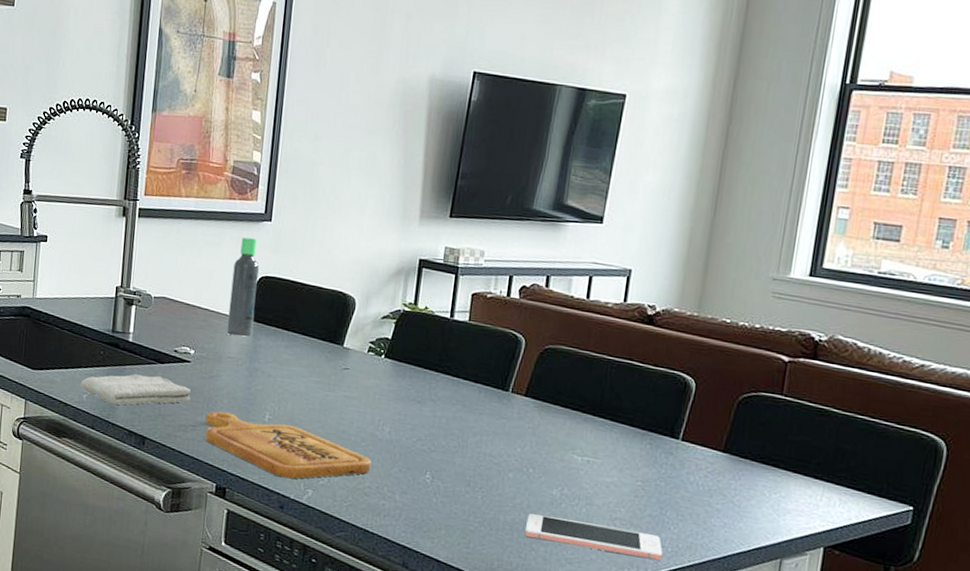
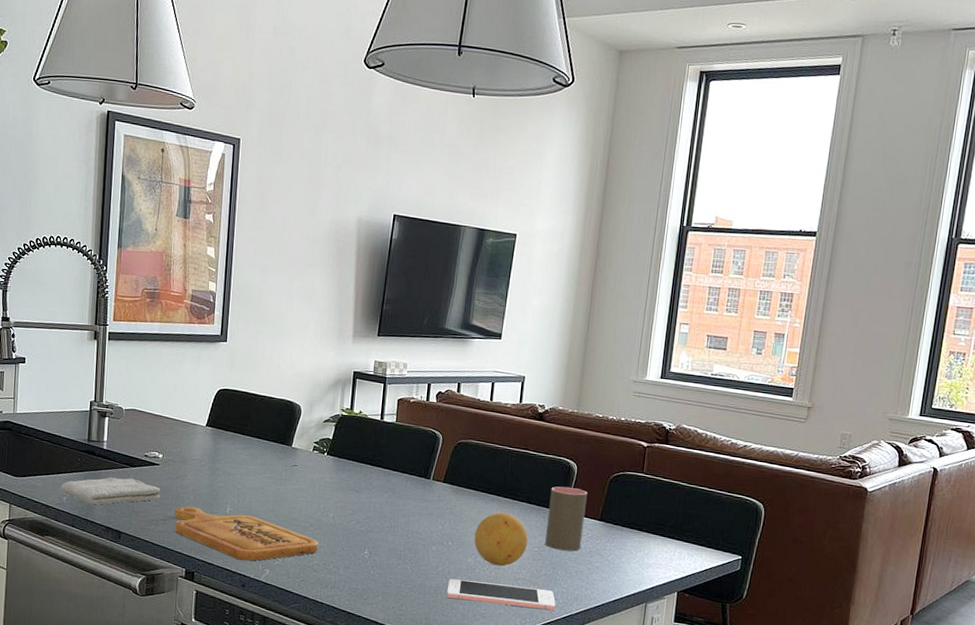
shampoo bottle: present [226,237,259,337] -> none [190,356,217,442]
fruit: none [561,435,630,502] -> present [474,512,529,567]
cup: none [651,407,708,489] -> present [545,486,587,552]

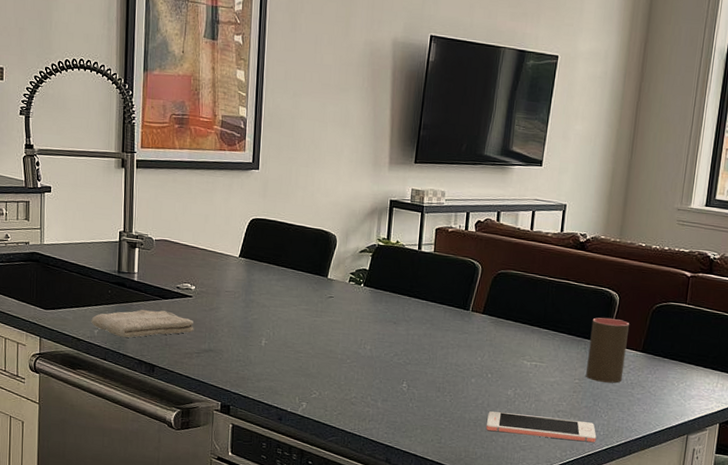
cutting board: present [174,506,319,561] -> none [209,339,356,394]
fruit: present [474,512,529,567] -> none [514,344,569,399]

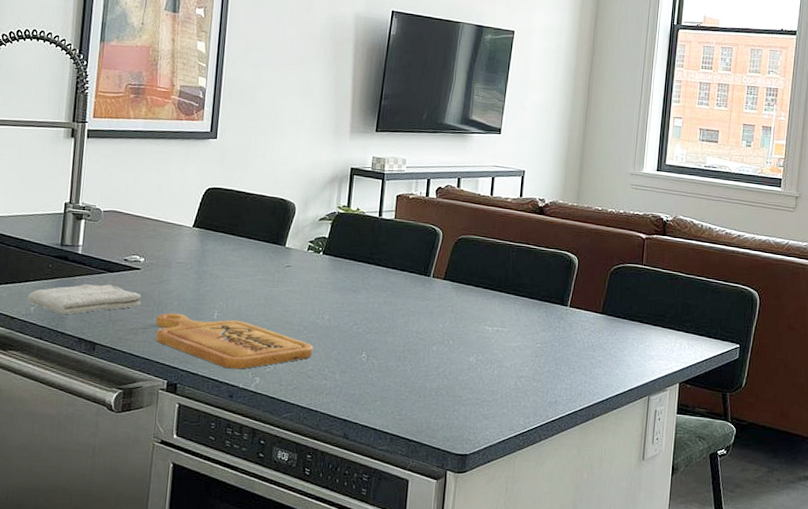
cutting board: none [209,339,356,394] -> present [156,313,314,370]
cell phone: present [486,411,597,443] -> none [447,379,560,408]
cup: present [586,317,629,383] -> none [548,280,588,346]

